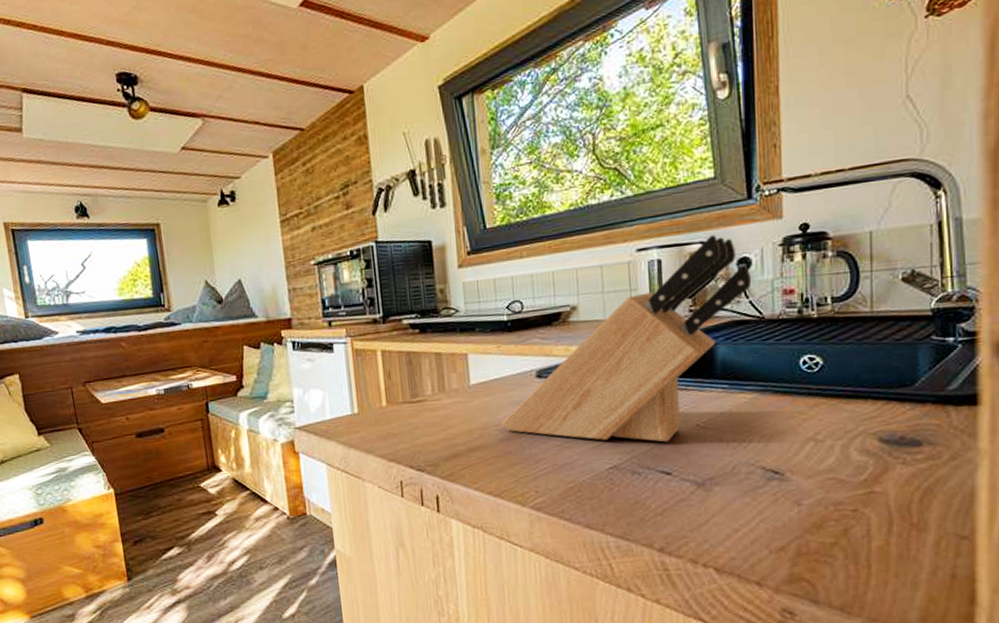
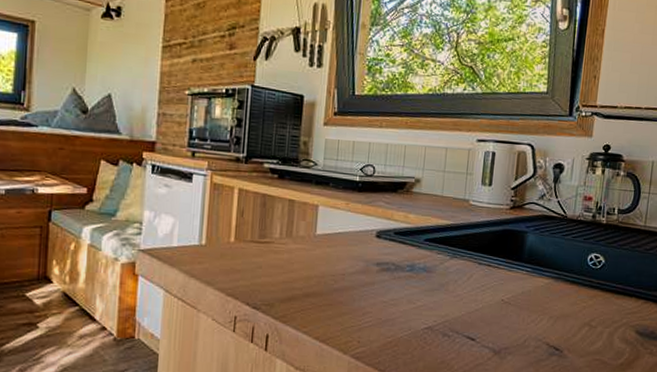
knife block: present [501,235,752,443] -> none [337,140,562,312]

